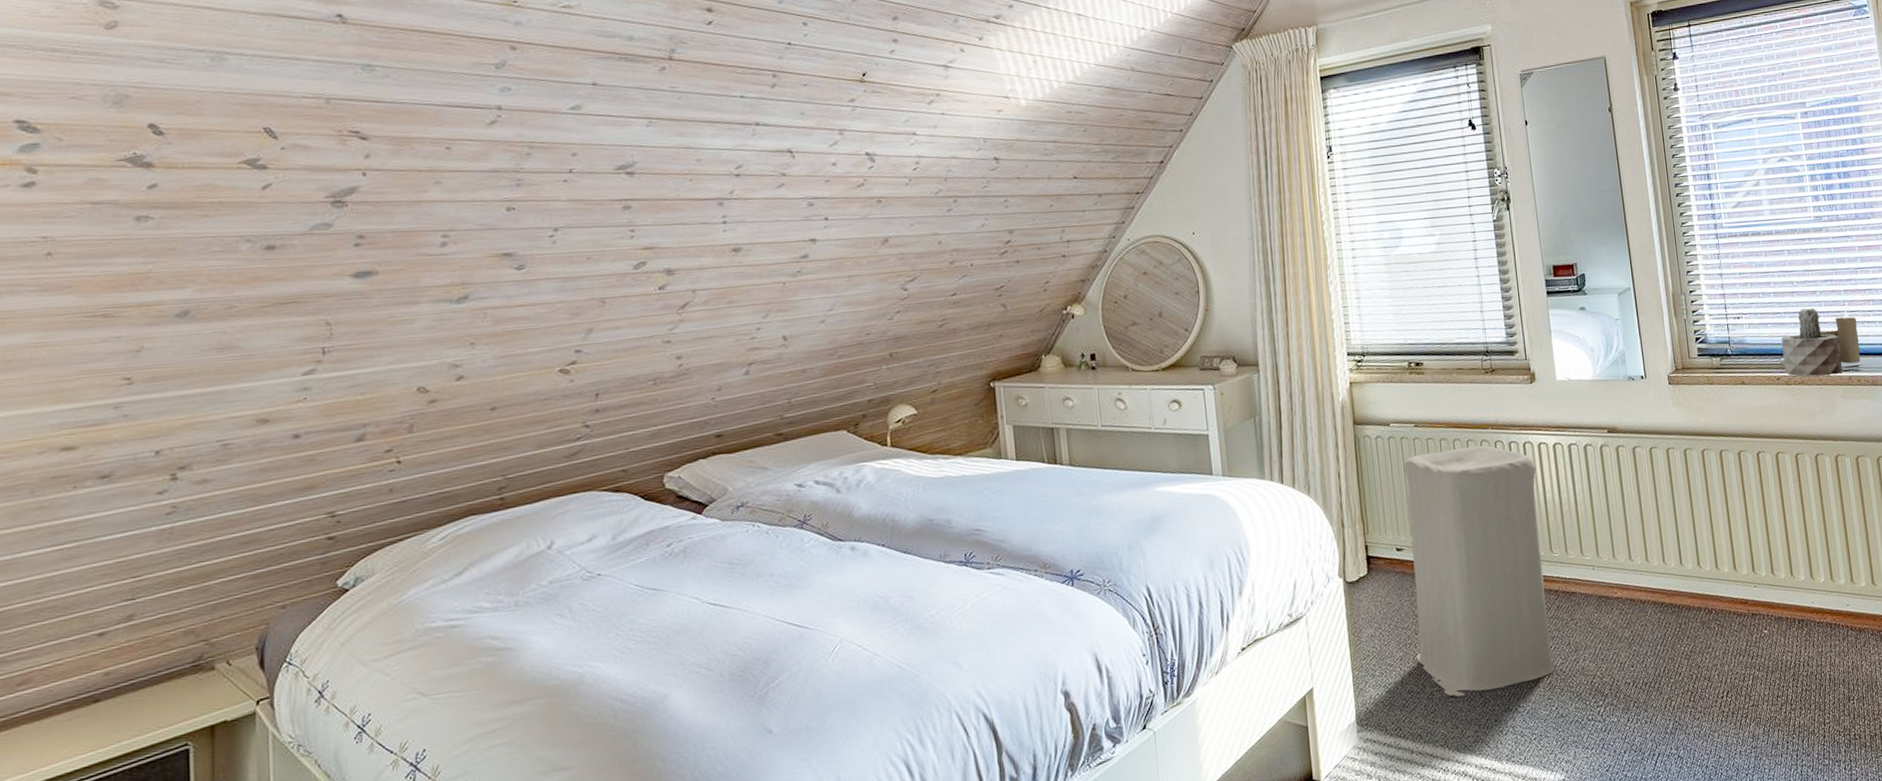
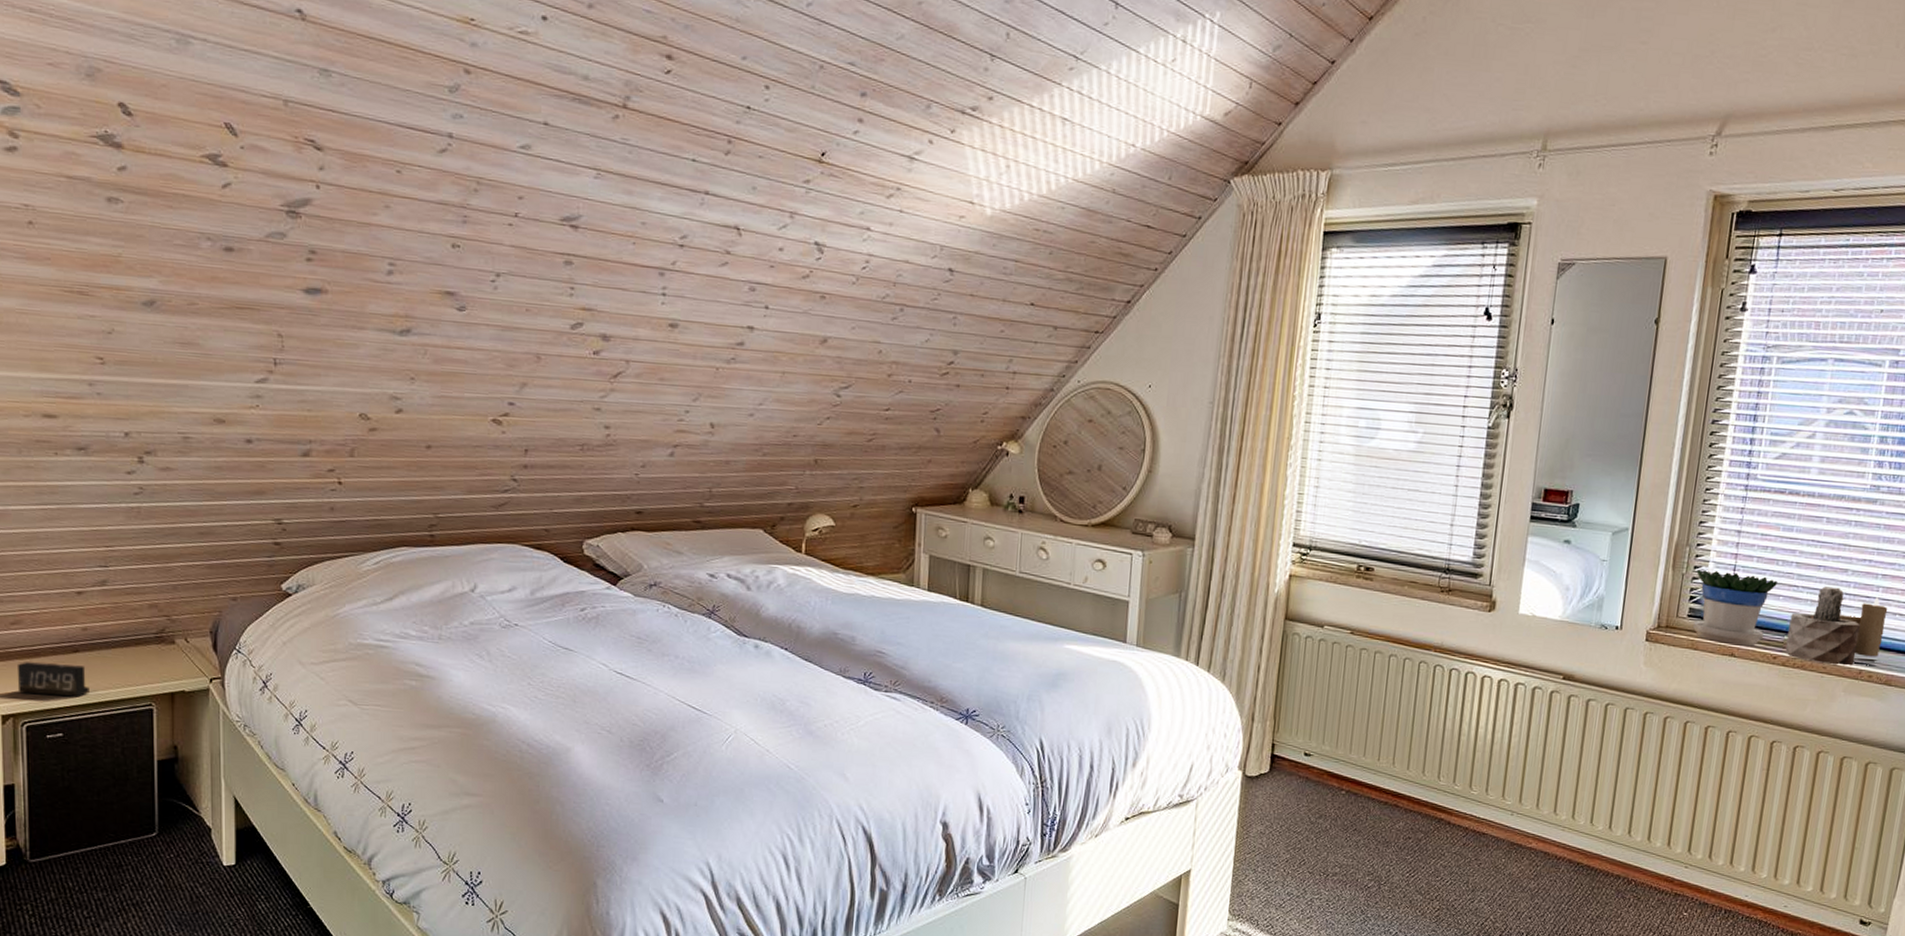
alarm clock: none [23,716,112,764] -> present [16,662,89,697]
laundry basket: present [1403,445,1555,697] -> none [1303,663,1474,910]
flowerpot: none [1695,309,1764,375] -> present [1692,570,1777,647]

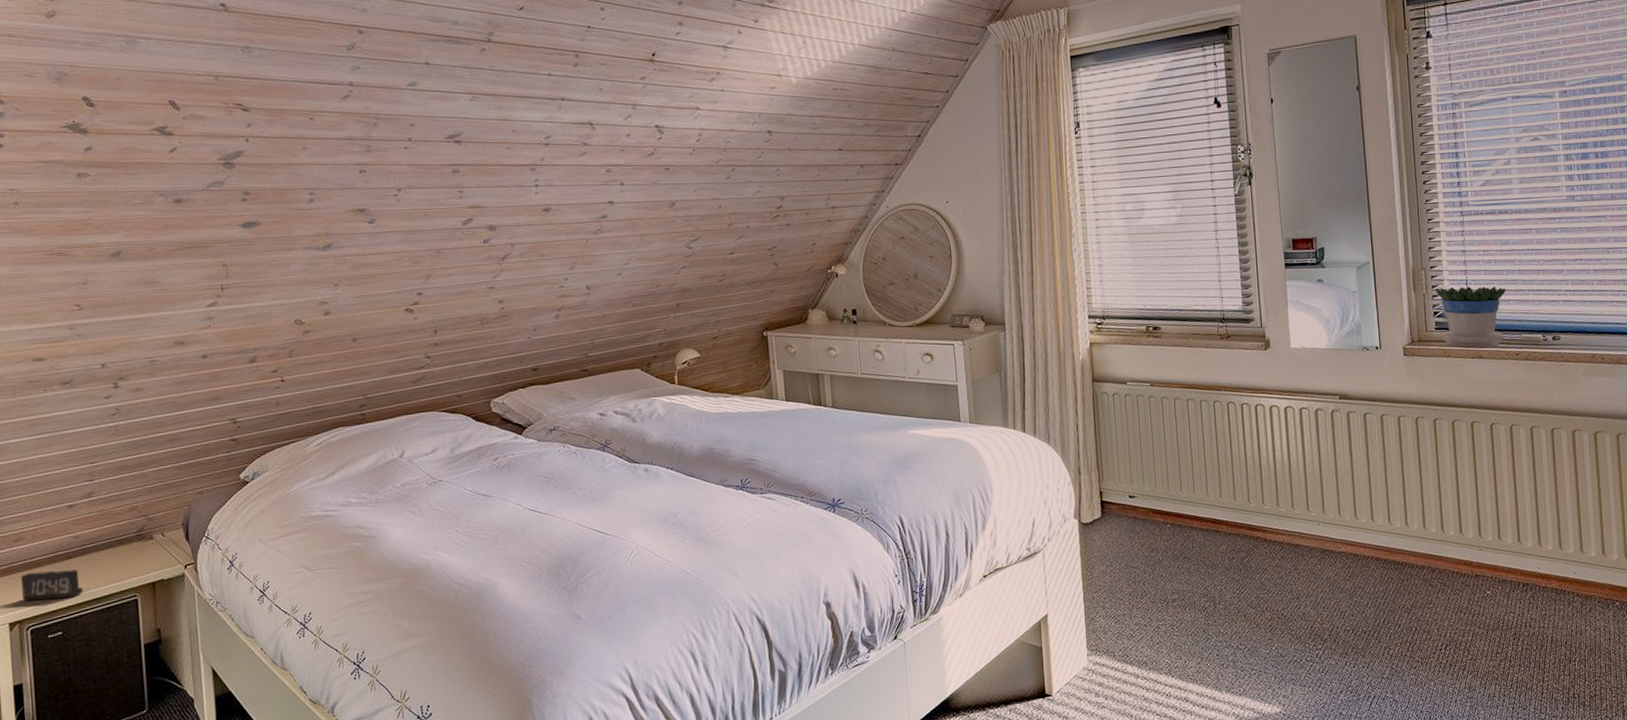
succulent plant: present [1784,586,1861,666] -> none [1523,286,1587,354]
candle: present [1839,597,1888,657] -> none [1565,290,1607,342]

